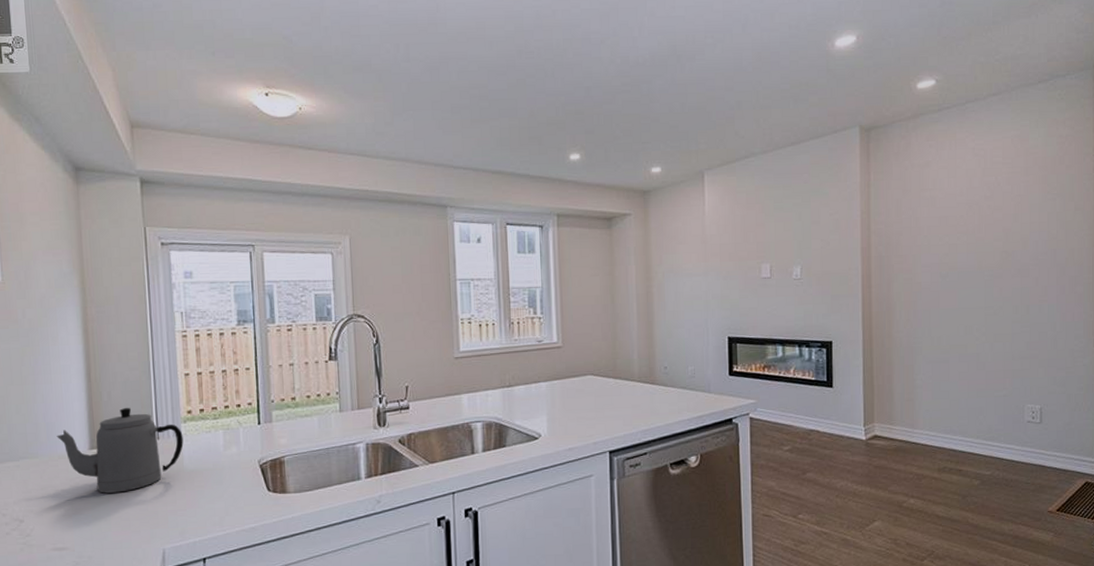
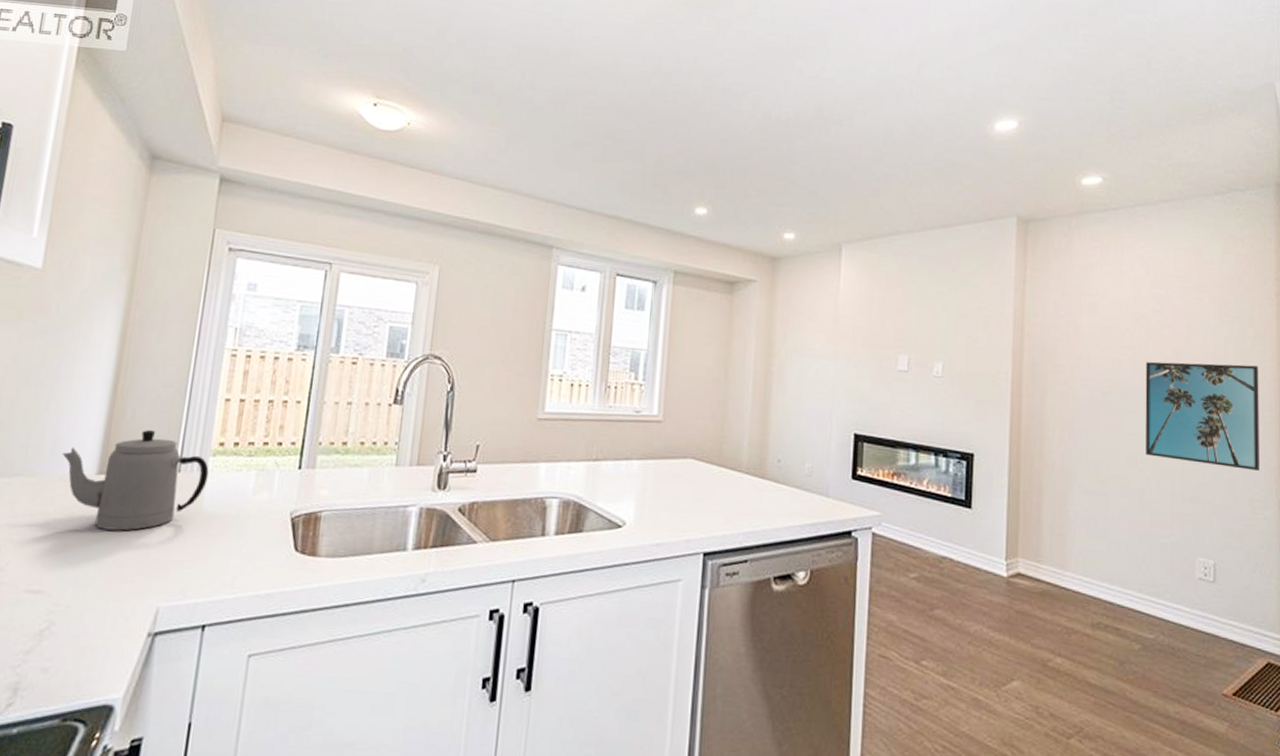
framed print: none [979,235,1080,326] -> present [1145,361,1260,471]

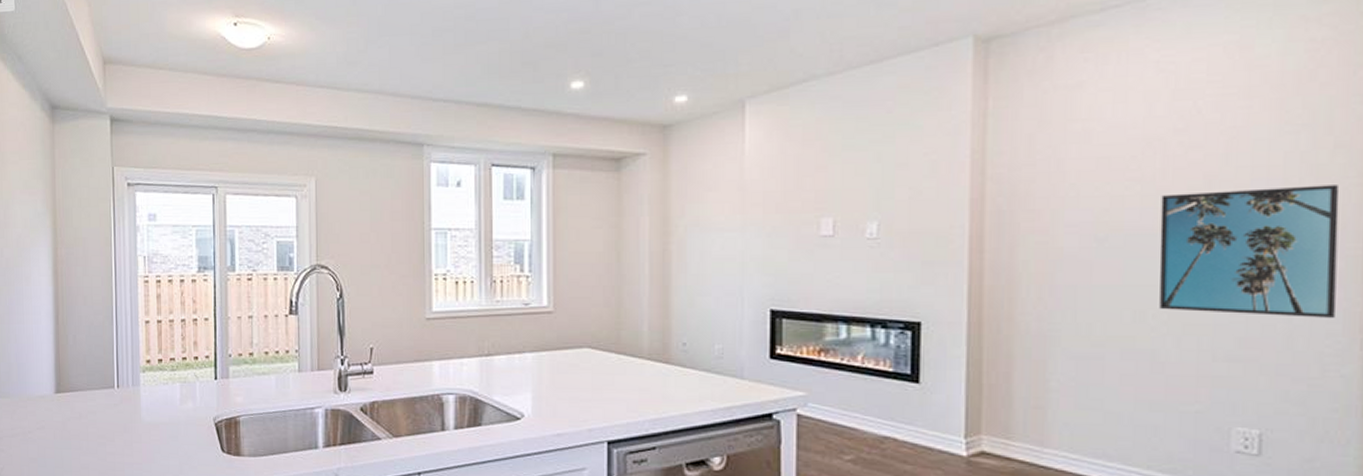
teapot: present [62,430,209,531] -> none [26,353,142,440]

